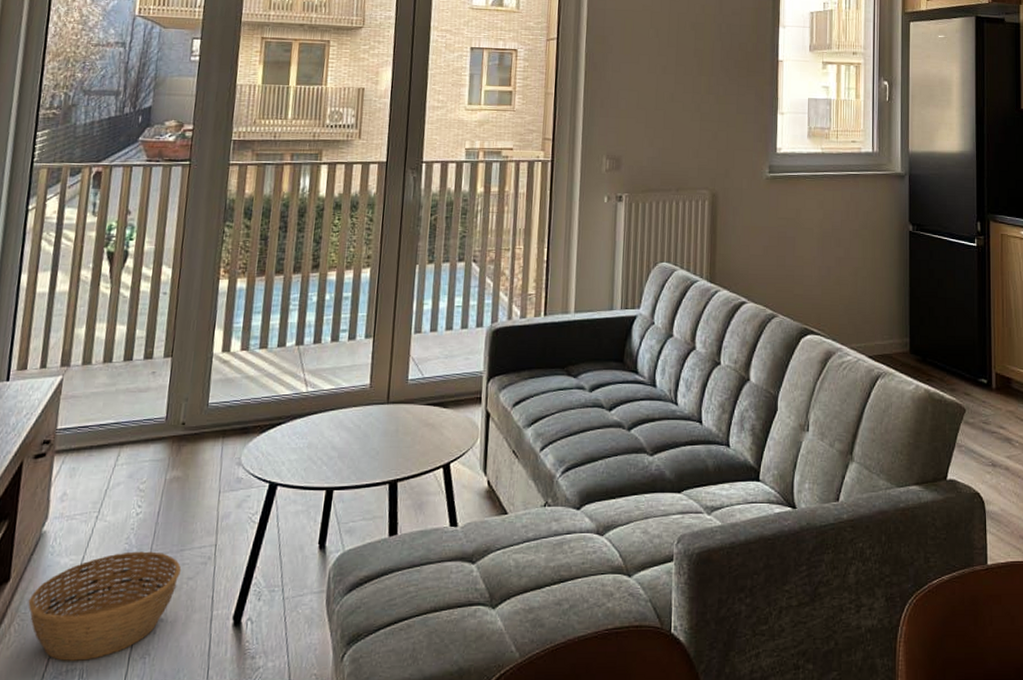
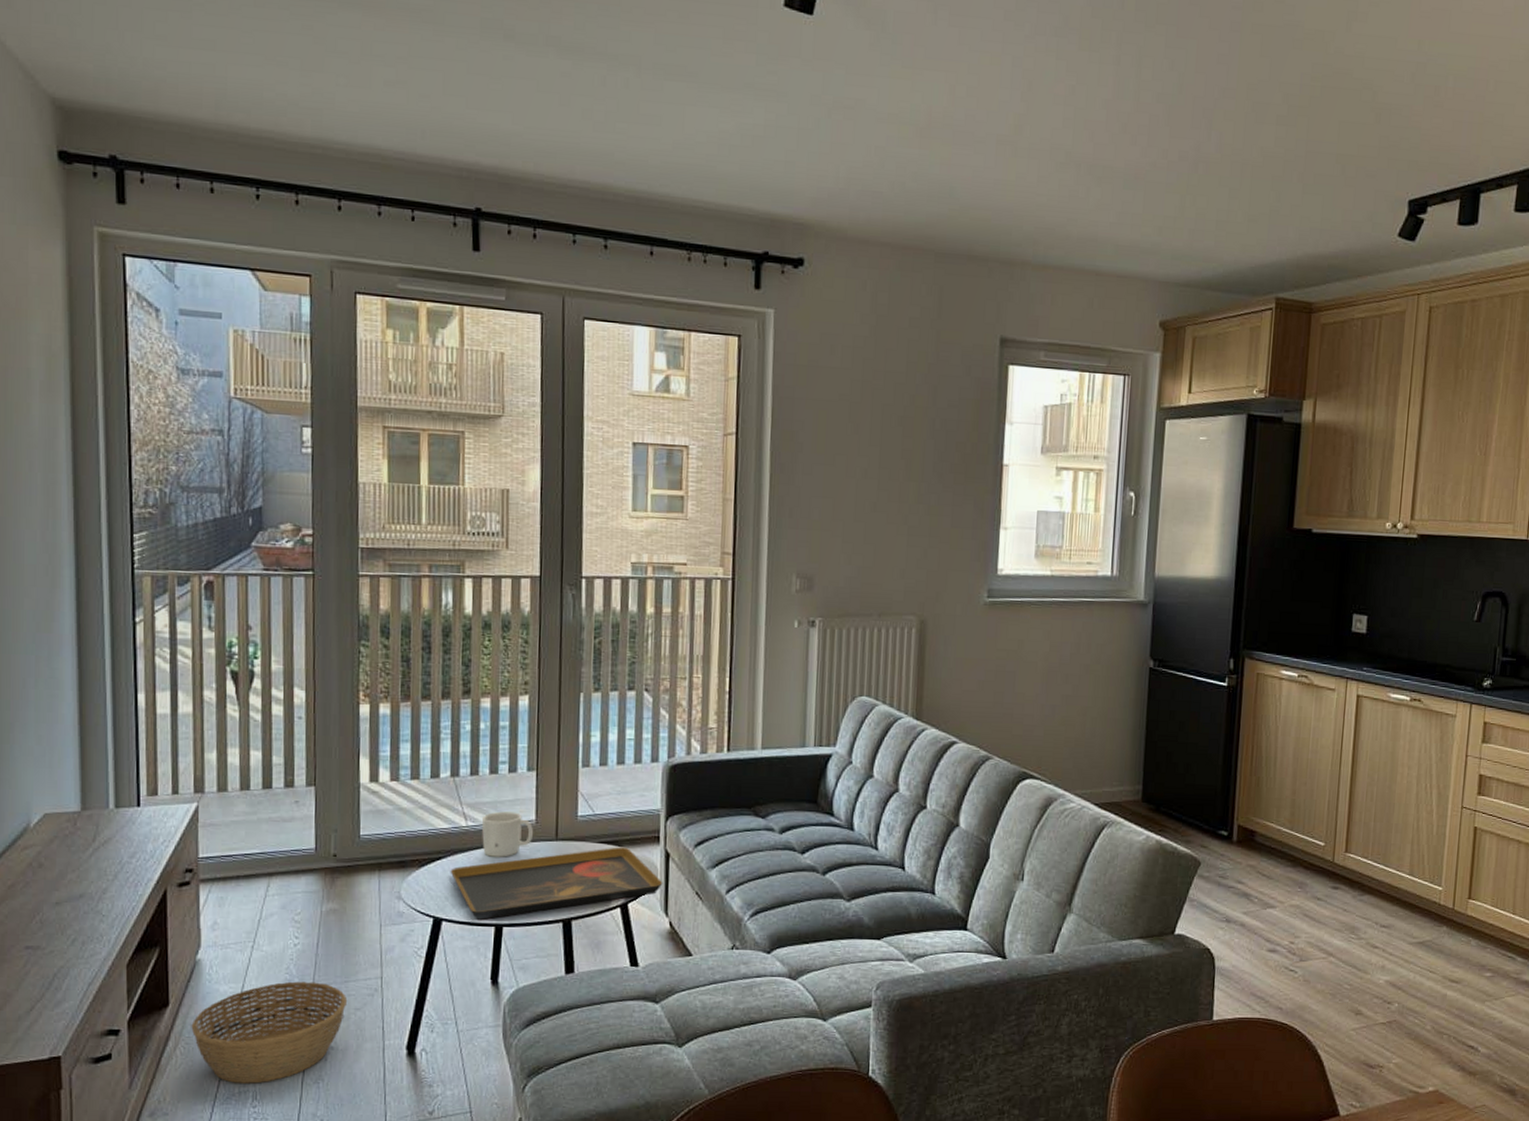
decorative tray: none [288,408,483,485] -> present [450,847,663,921]
mug: none [319,377,367,421] -> present [481,811,533,857]

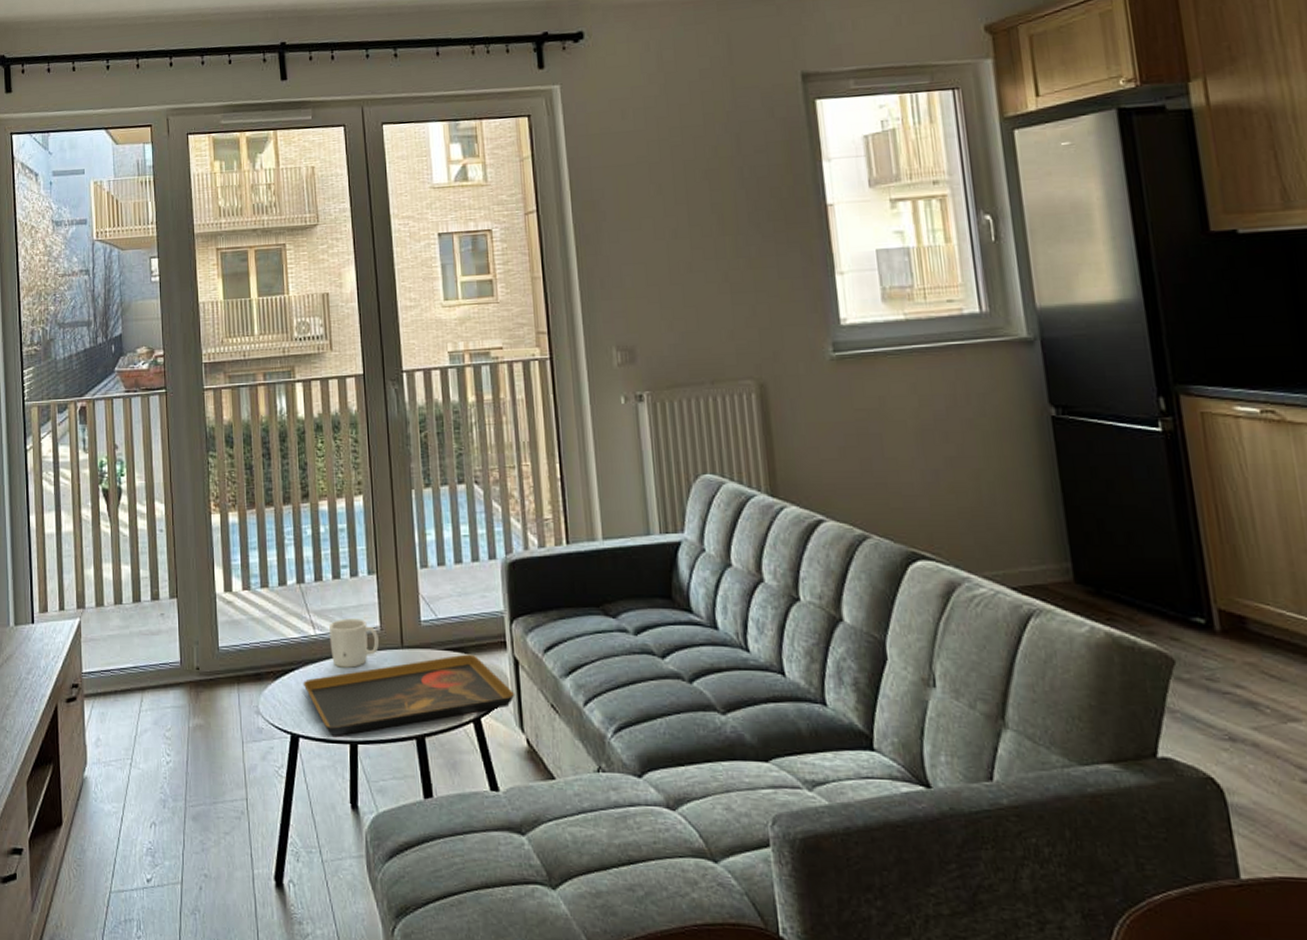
basket: present [191,981,348,1084] -> none [81,801,217,912]

